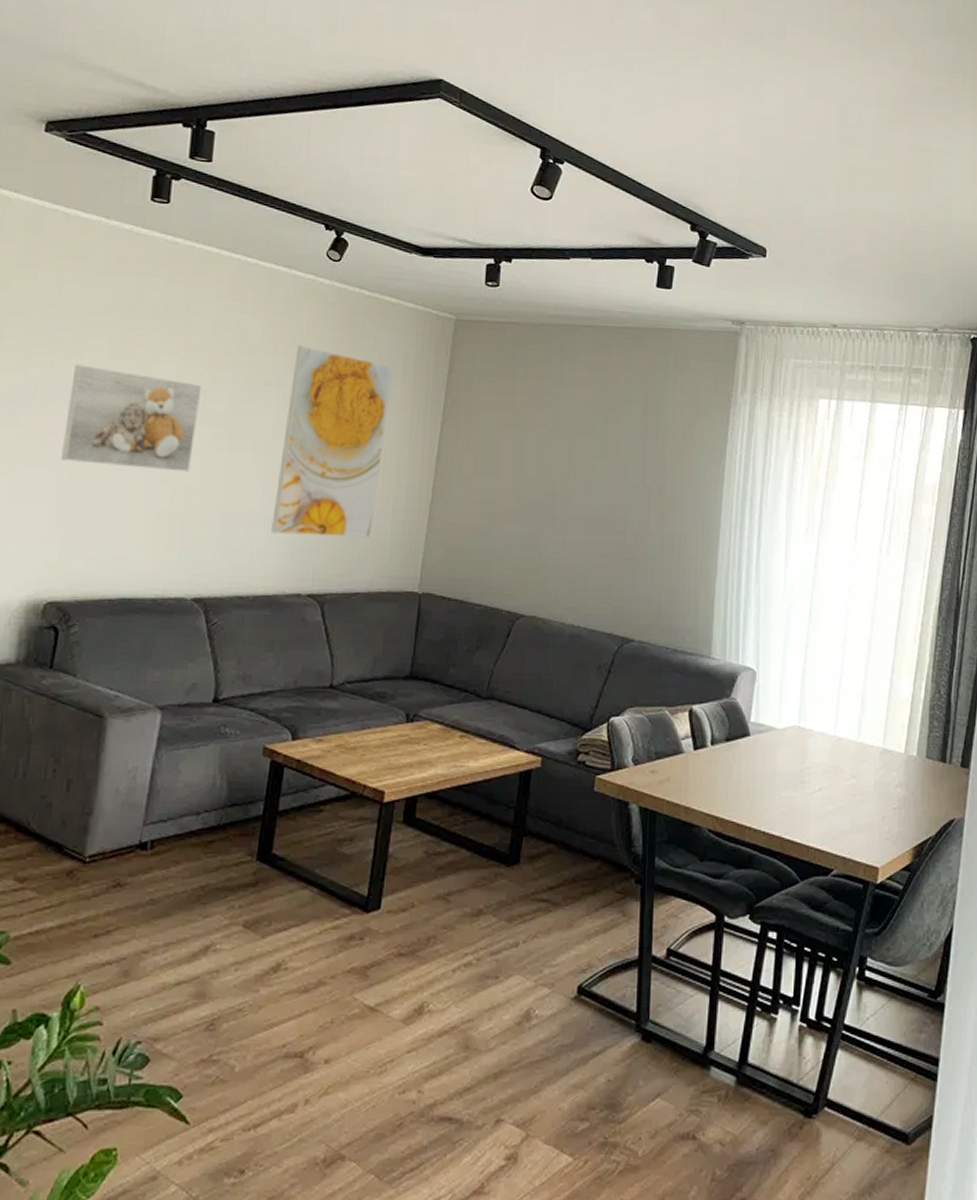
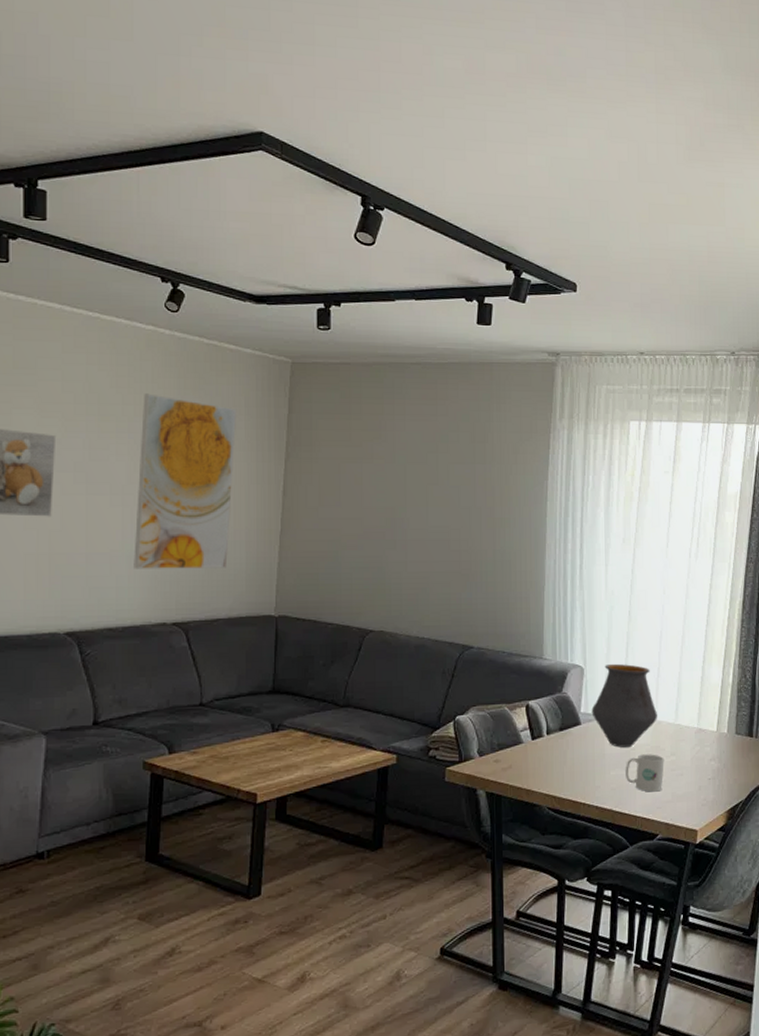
vase: none [763,668,837,765] -> present [591,663,657,748]
mug: none [799,775,843,819] -> present [626,754,664,792]

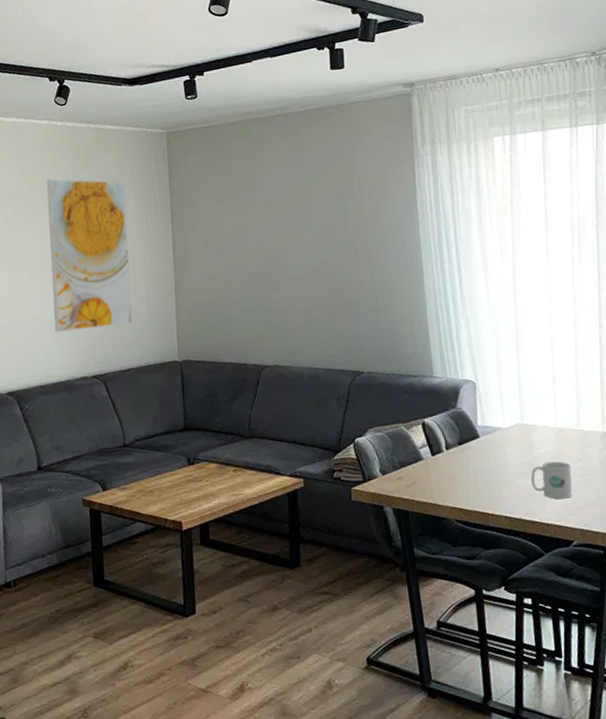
vase: present [591,663,657,748] -> none [488,374,559,457]

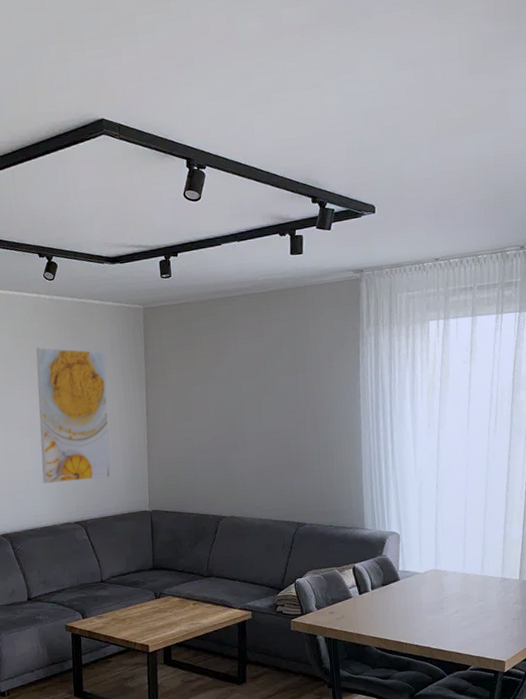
mug: present [530,461,573,499] -> none [440,601,474,632]

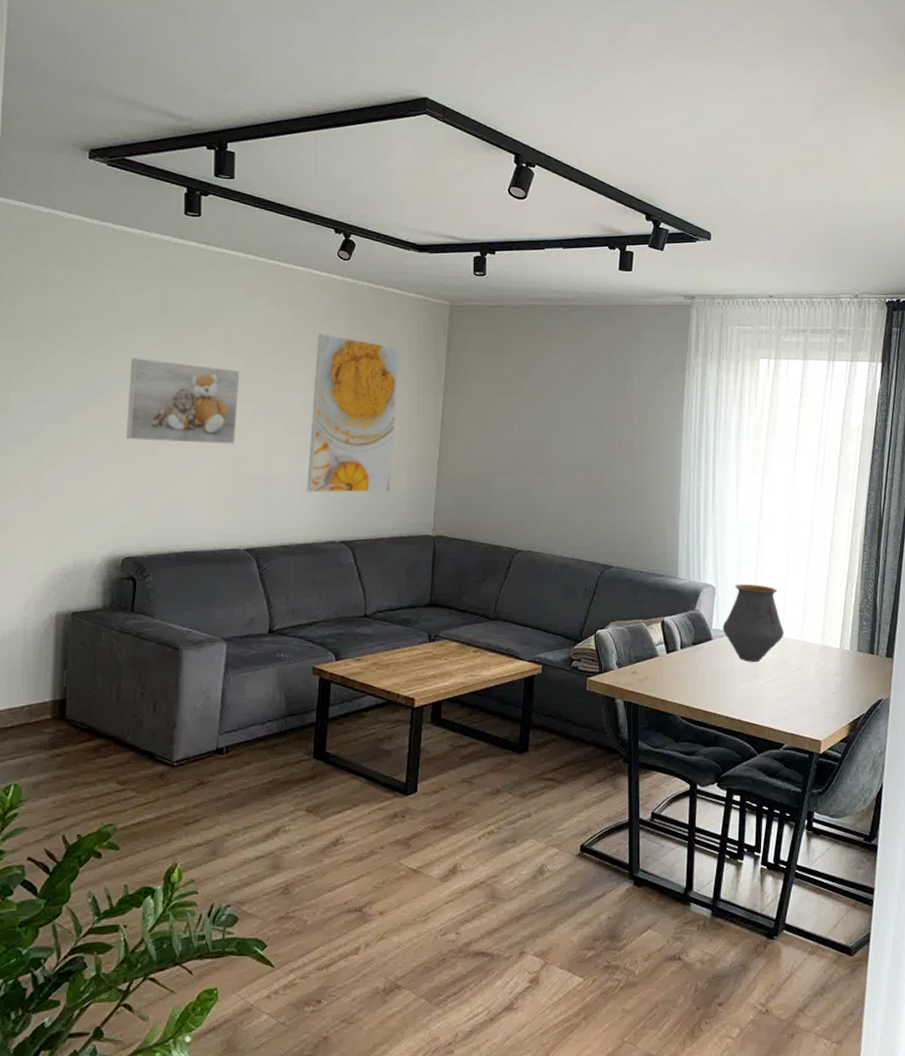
vase: none [408,528,466,597] -> present [722,583,784,662]

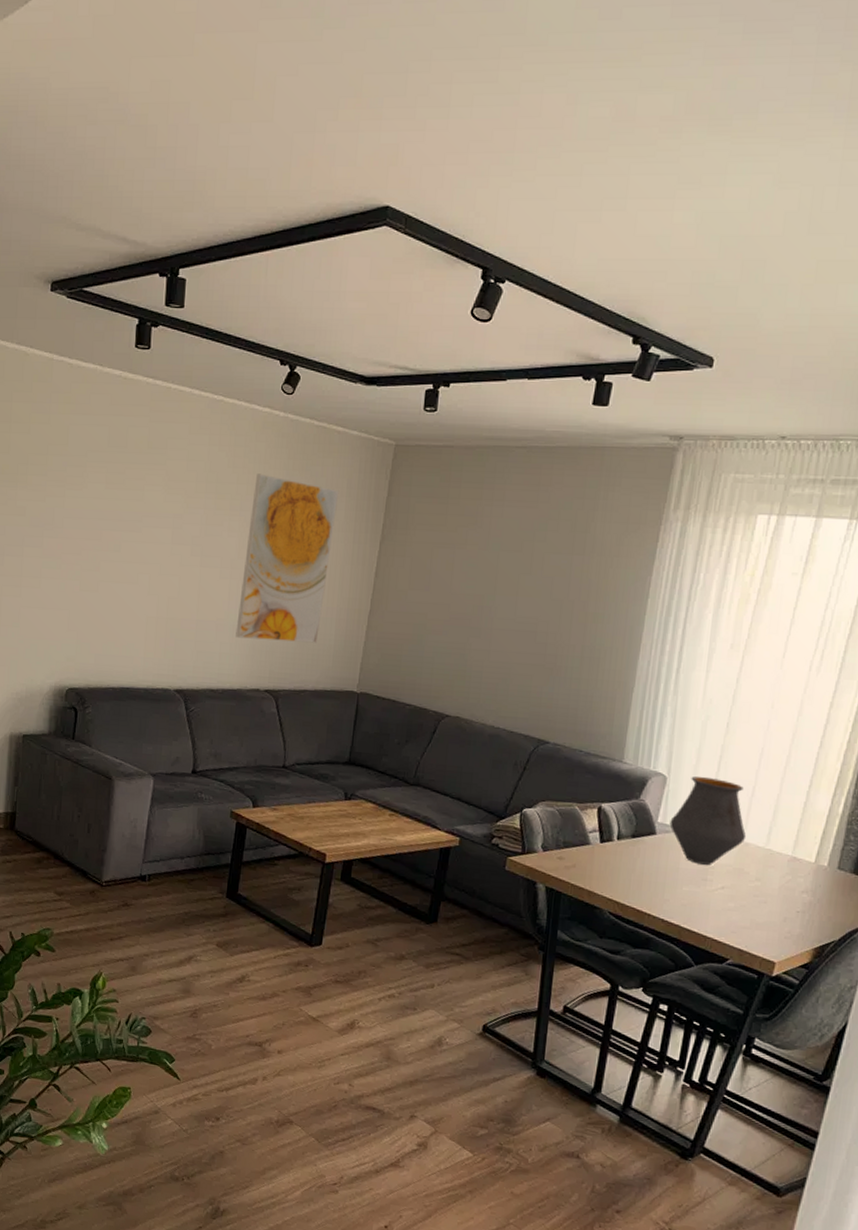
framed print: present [126,358,240,444] -> none [74,495,180,585]

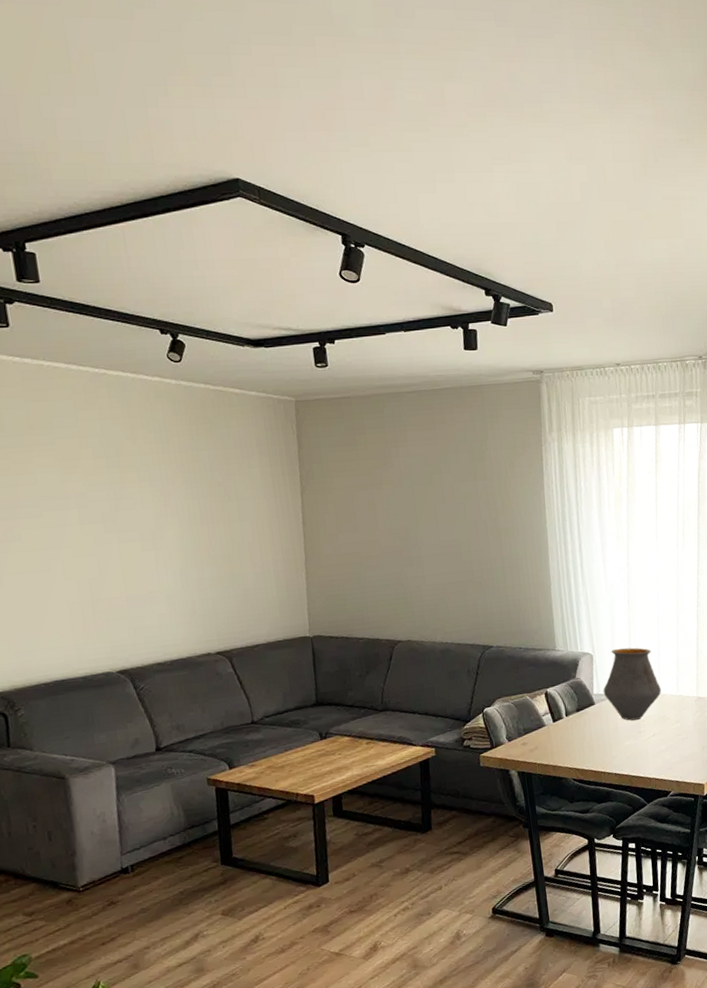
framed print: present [235,473,340,643] -> none [159,442,260,607]

